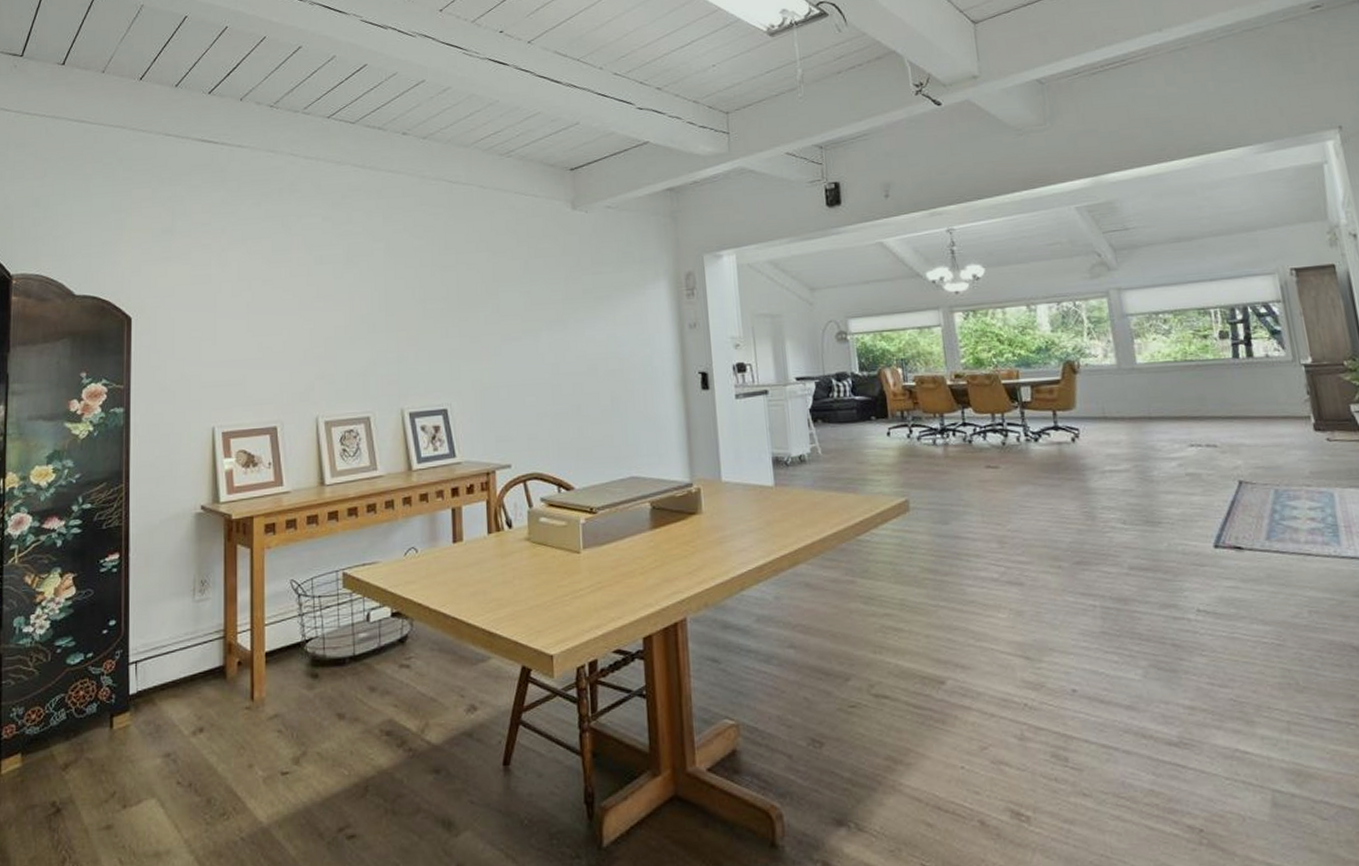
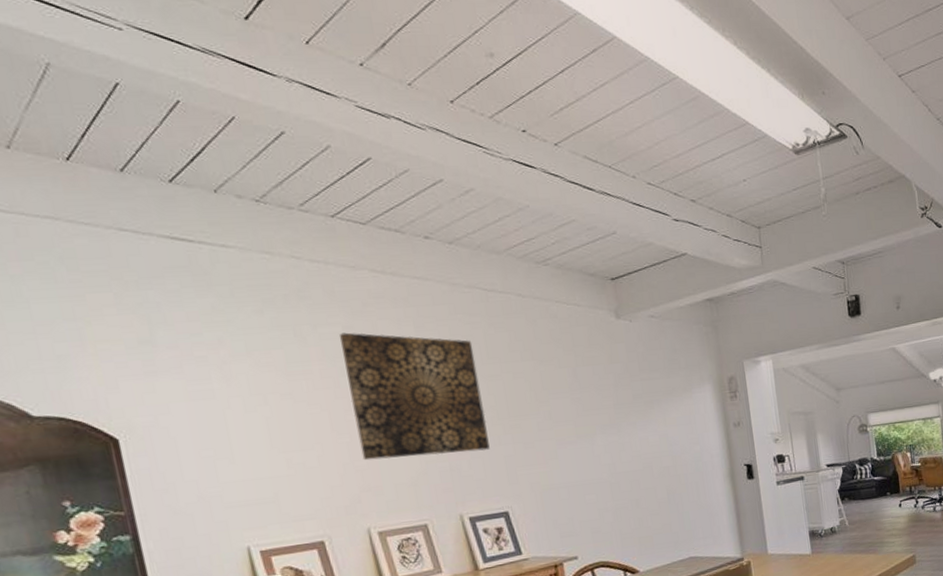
wall art: none [318,223,437,348] -> present [339,332,490,461]

